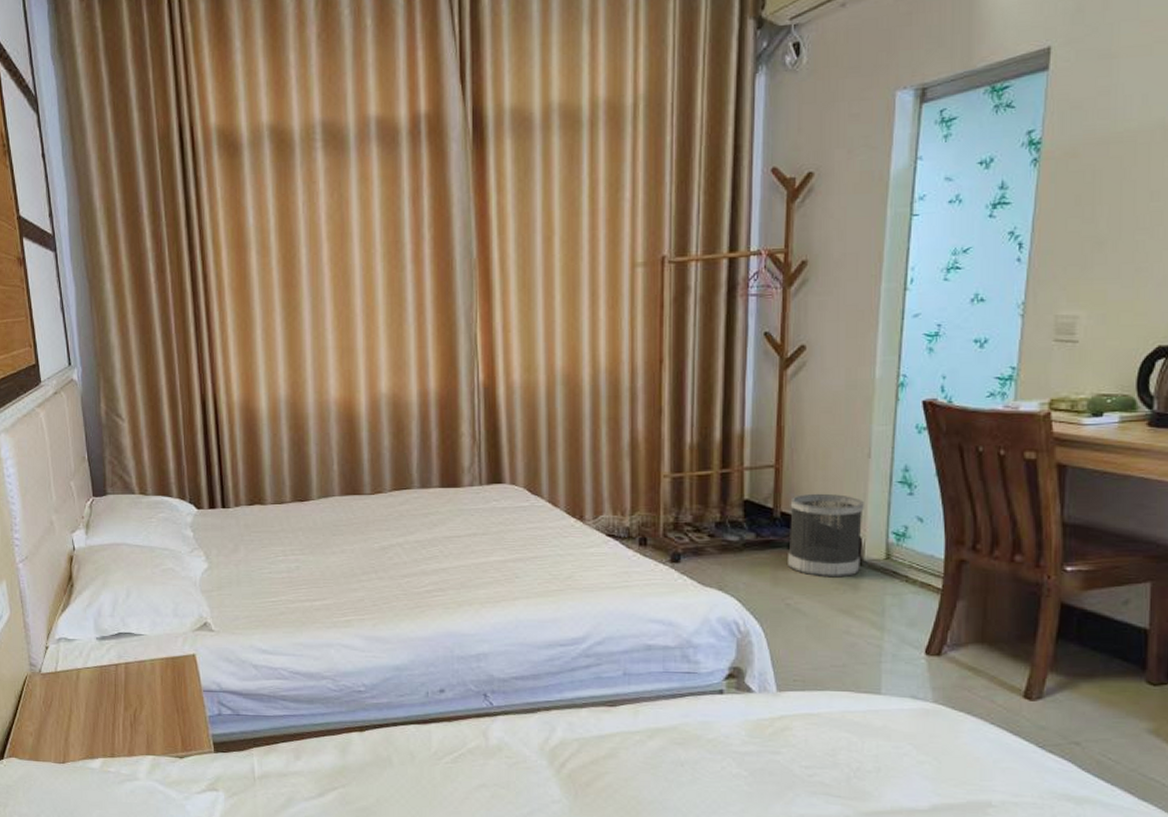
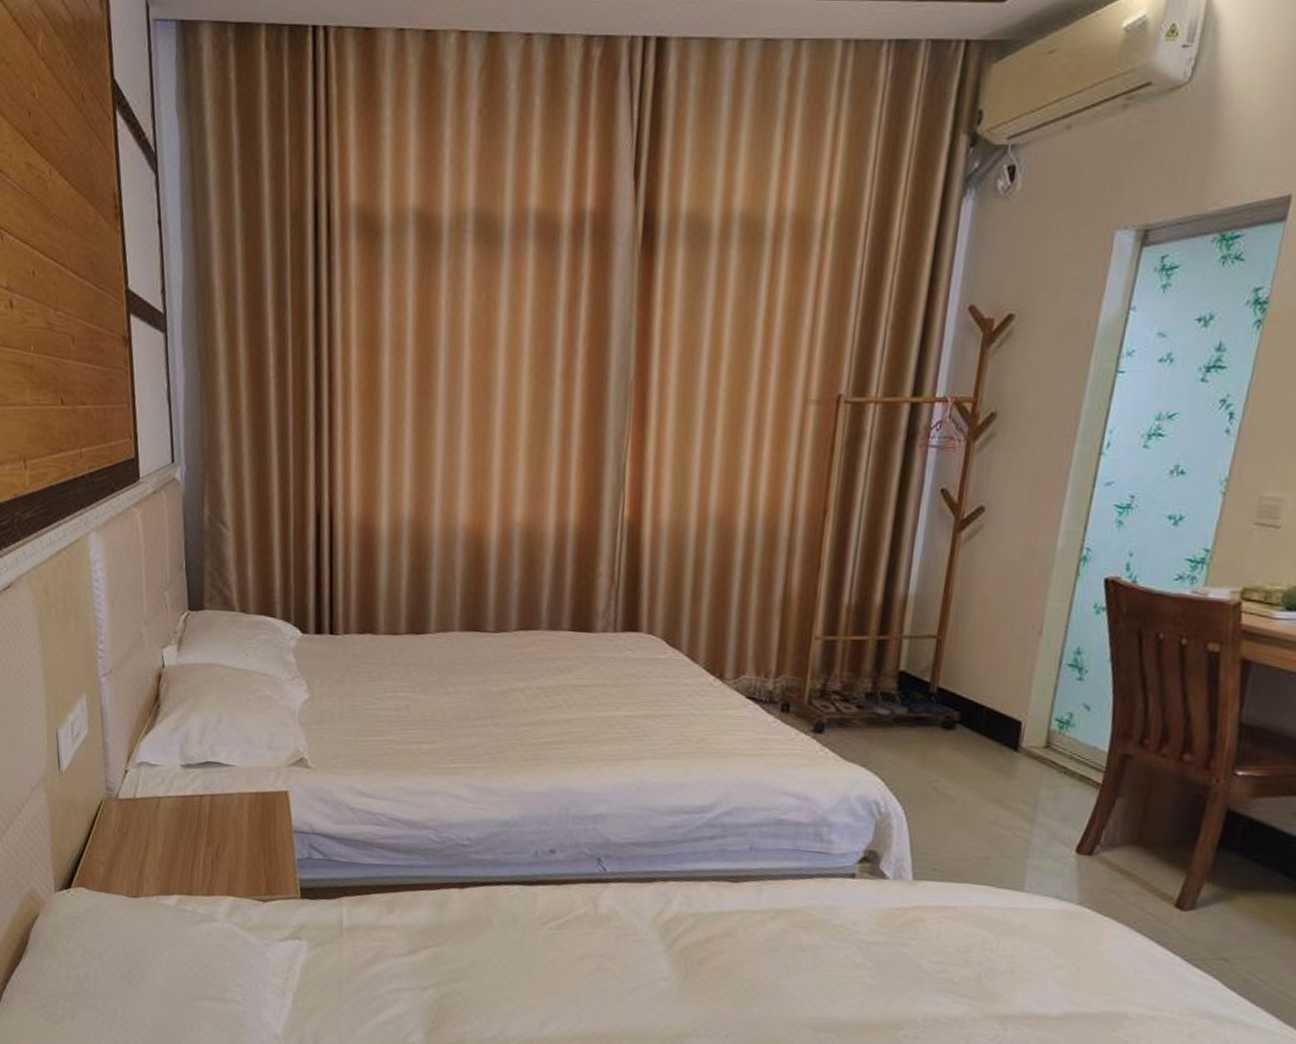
wastebasket: present [788,493,864,578] -> none [939,669,1029,763]

